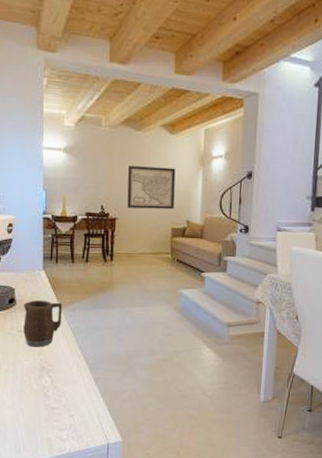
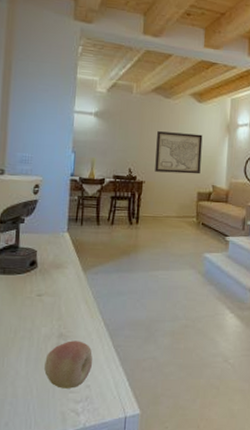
mug: present [24,300,63,347] -> none [43,263,86,313]
fruit: none [29,373,75,418] -> present [44,341,93,389]

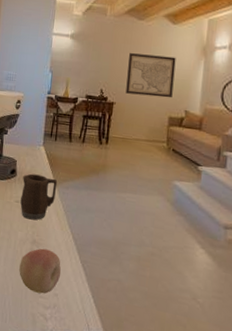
mug: none [43,263,86,313] -> present [20,173,58,220]

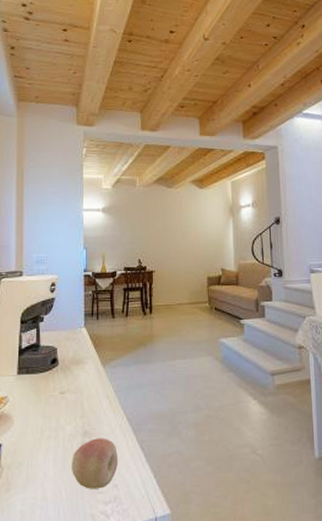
mug: present [20,173,58,220] -> none [66,359,104,410]
wall art: present [126,53,176,98] -> none [163,219,208,260]

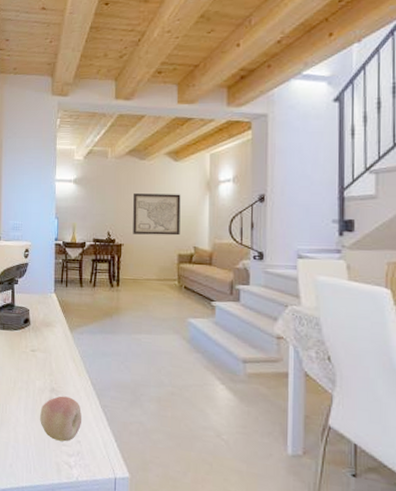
wall art: none [163,219,208,260] -> present [133,194,181,236]

